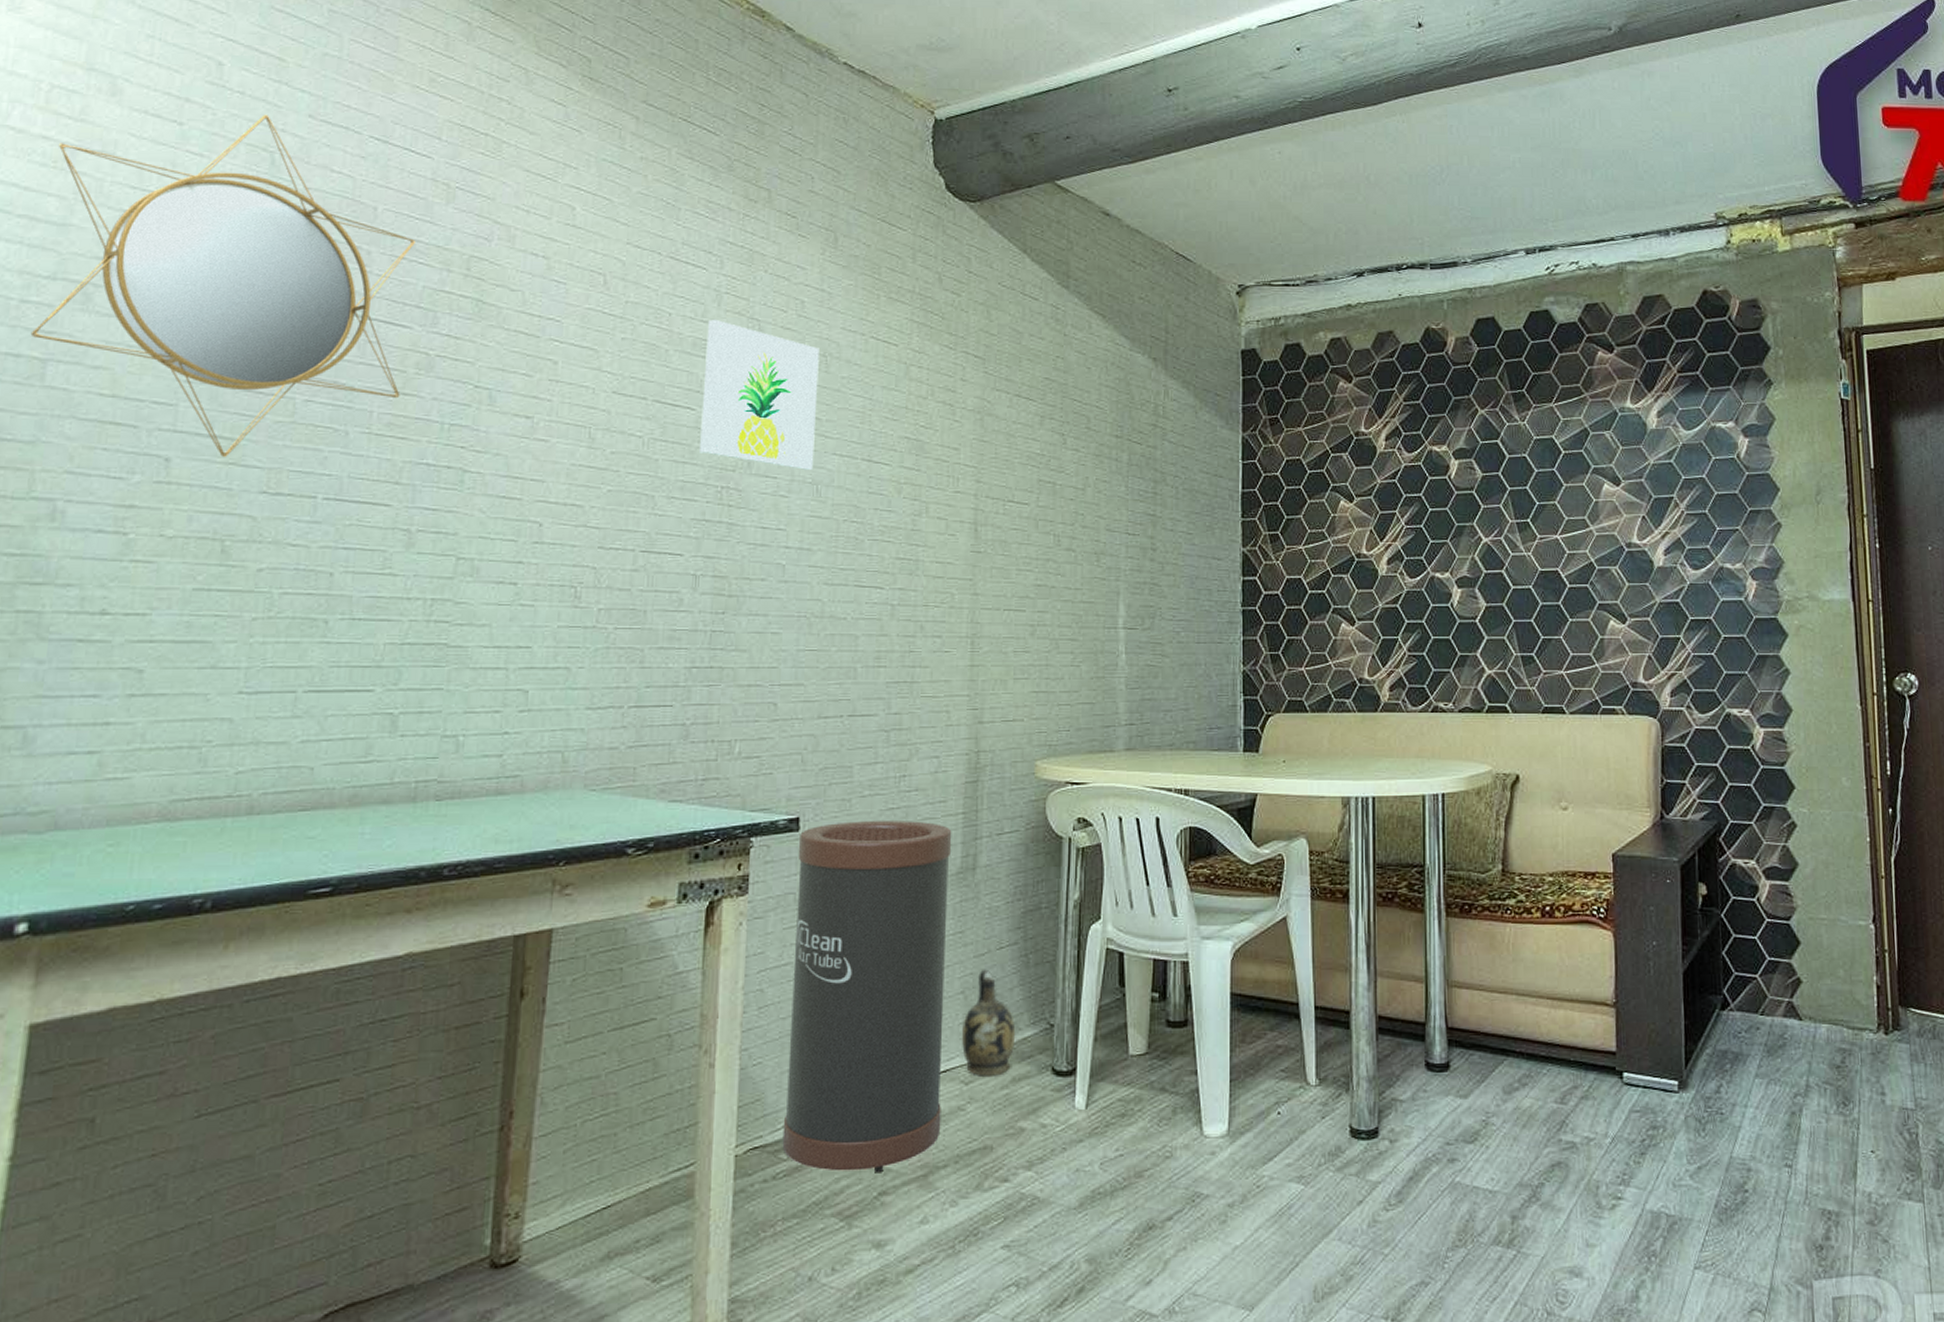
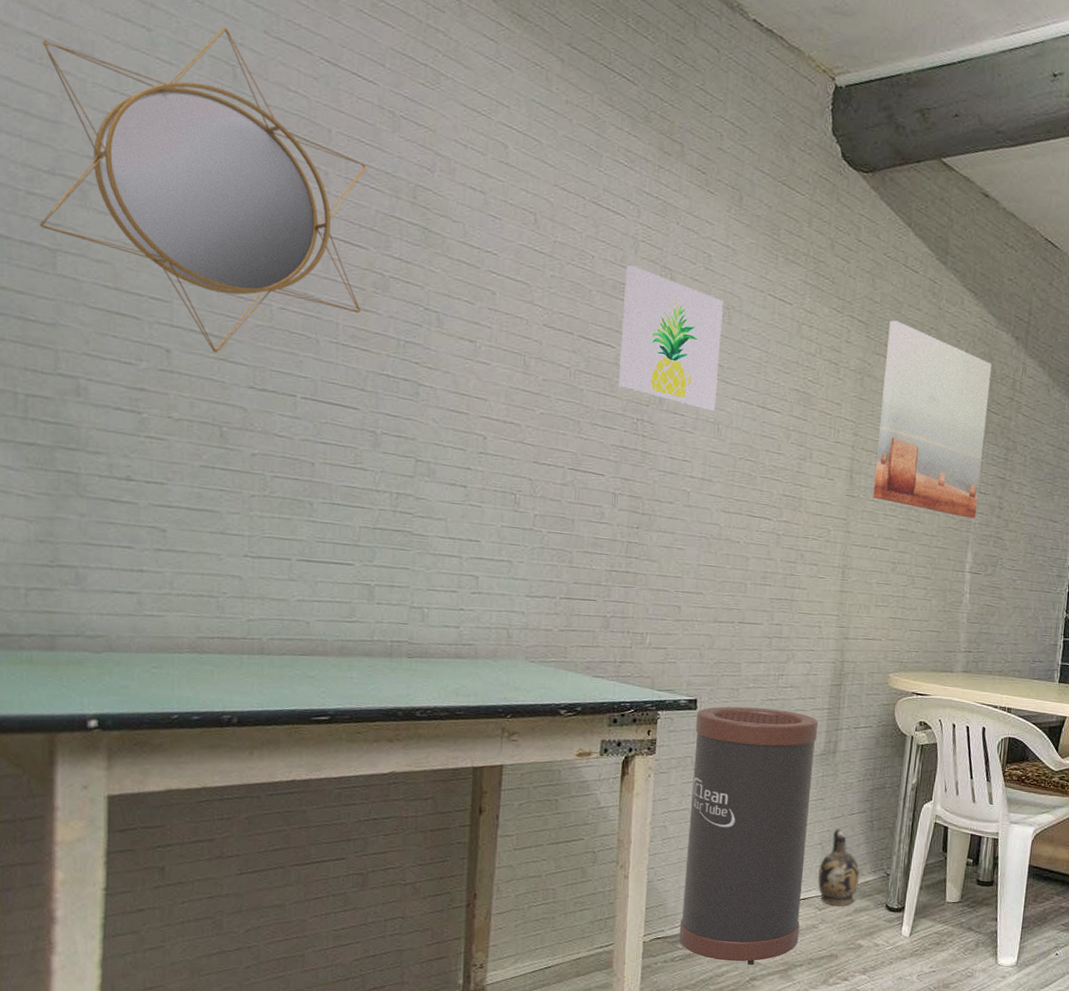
wall art: none [1003,352,1129,565] -> present [873,320,992,519]

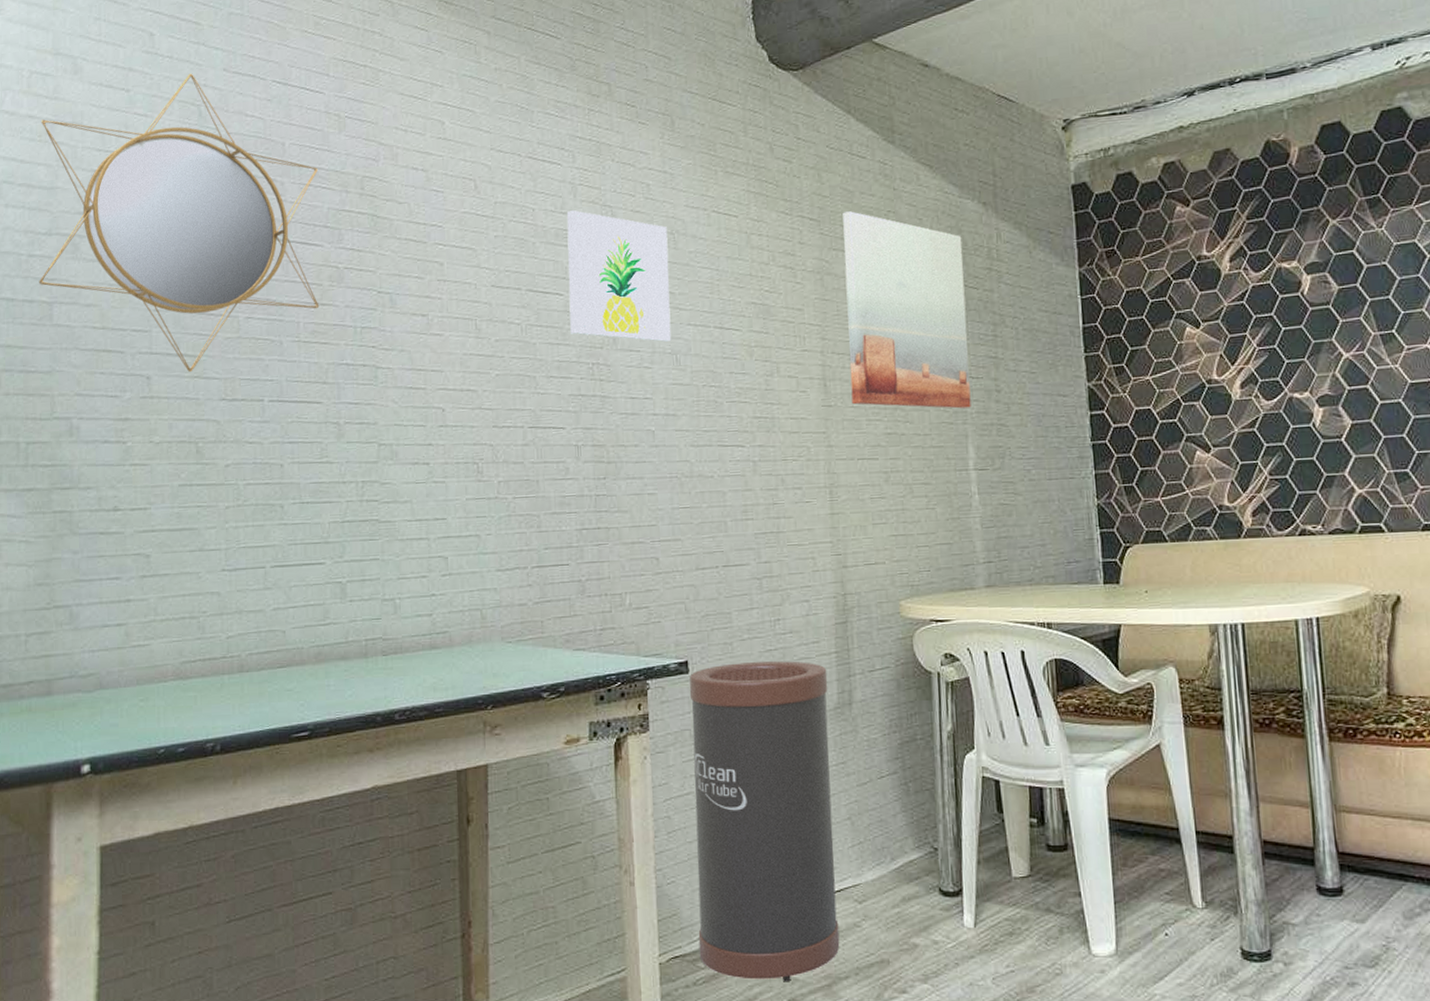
ceramic jug: present [818,828,860,906] -> none [852,796,903,896]

